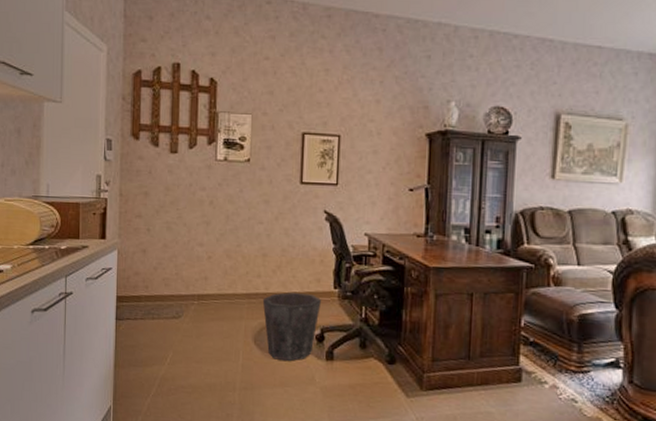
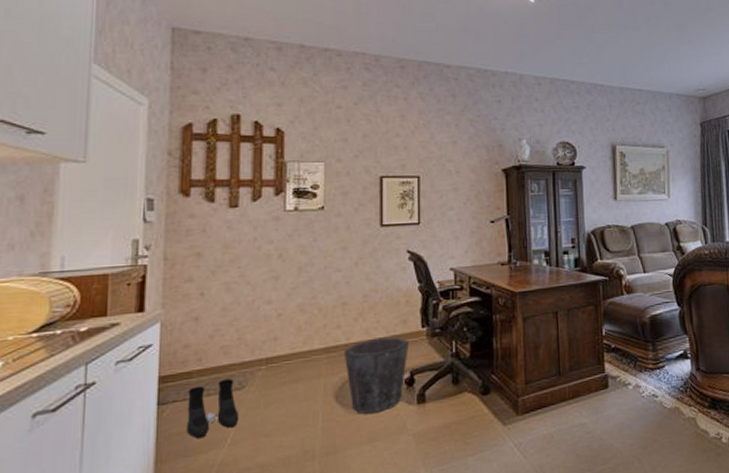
boots: none [137,307,177,354] -> present [187,378,240,439]

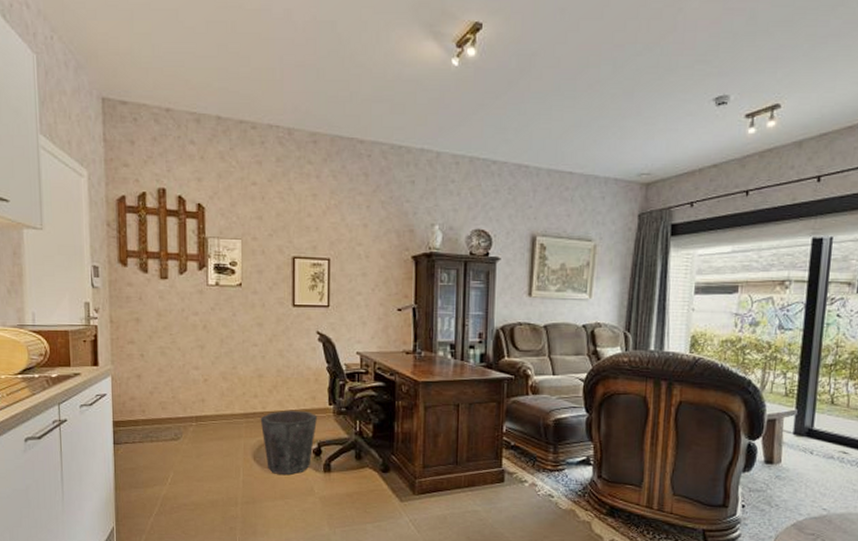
boots: present [187,378,240,439] -> none [136,430,177,475]

